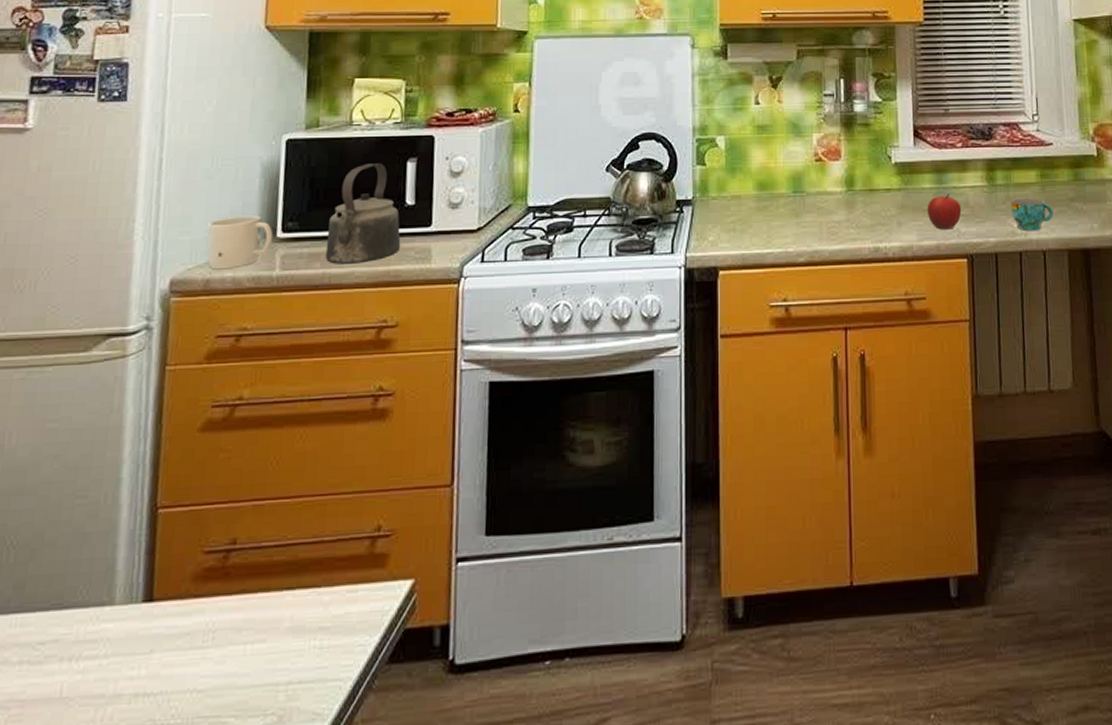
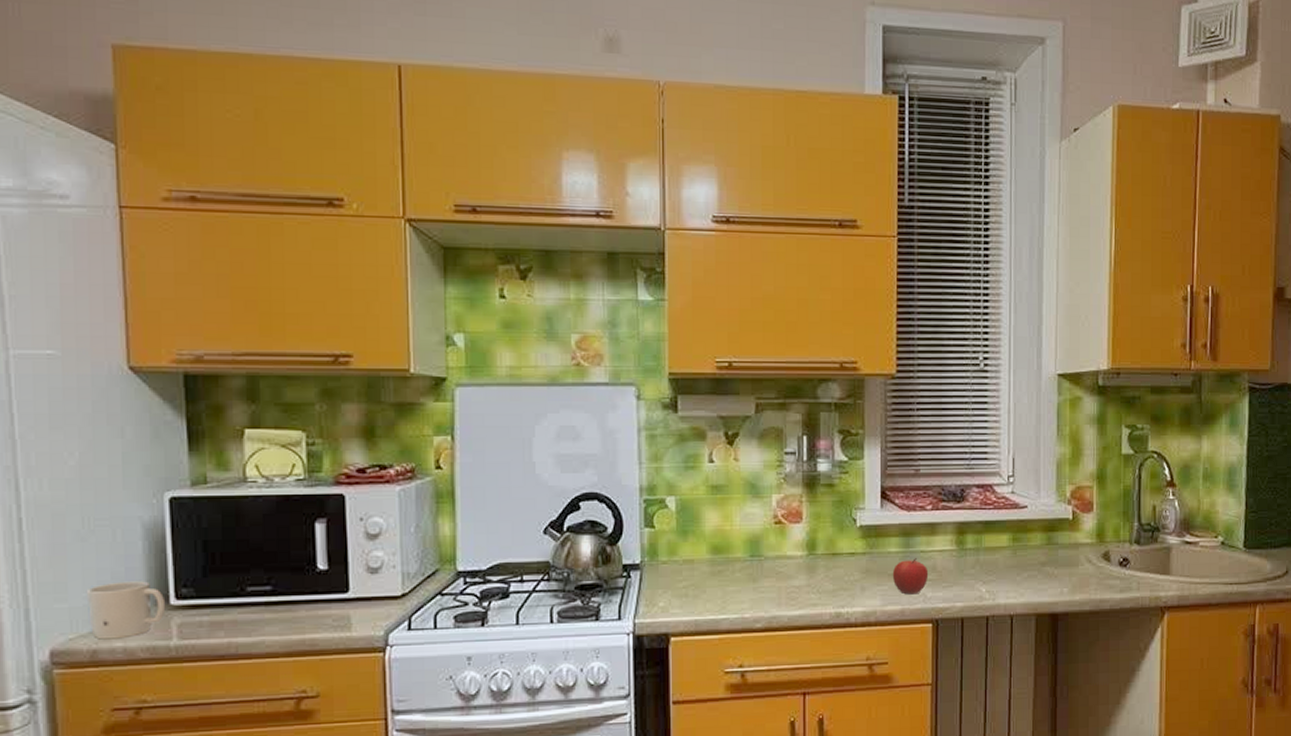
kettle: present [325,163,401,264] -> none [229,524,315,633]
cup: present [1010,197,1053,231] -> none [980,562,1023,596]

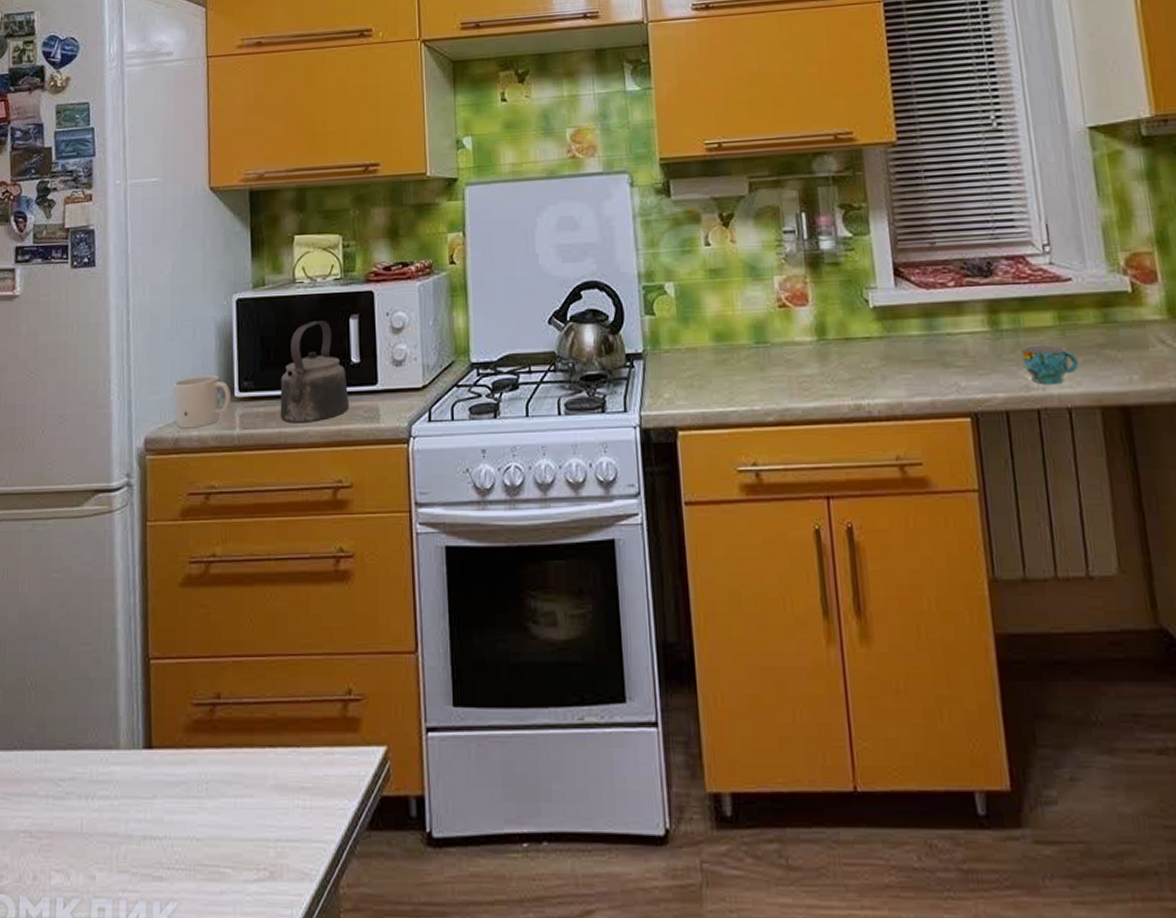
kettle: none [229,524,315,633] -> present [280,321,350,424]
fruit: present [892,557,929,595] -> none [916,340,960,384]
cup: none [980,562,1023,596] -> present [1021,344,1079,385]

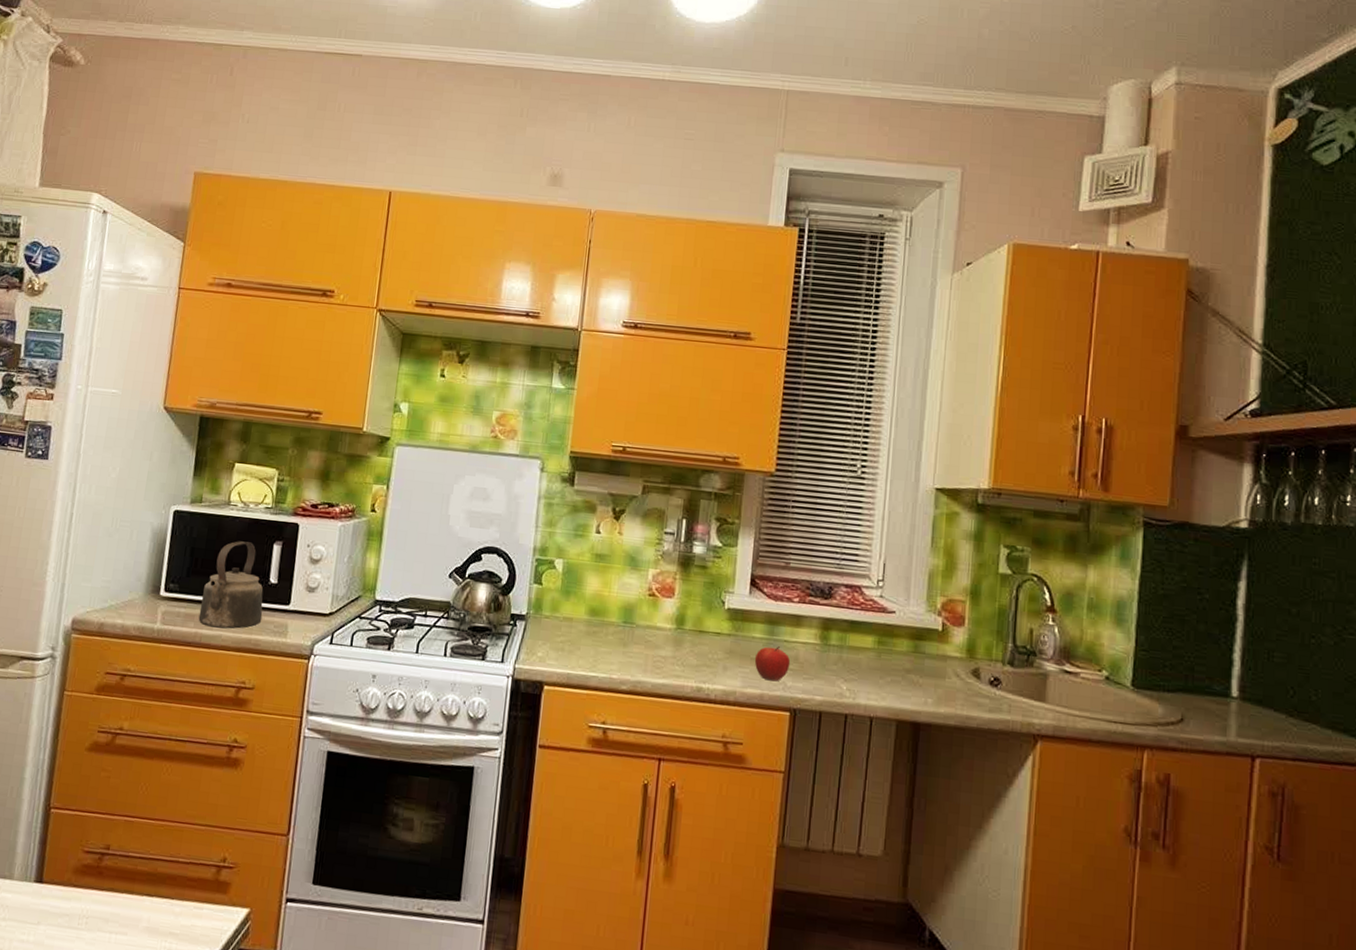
mug: present [172,375,232,429] -> none [102,571,158,617]
fruit: none [916,340,960,384] -> present [754,645,791,682]
cup: present [1021,344,1079,385] -> none [841,660,887,696]

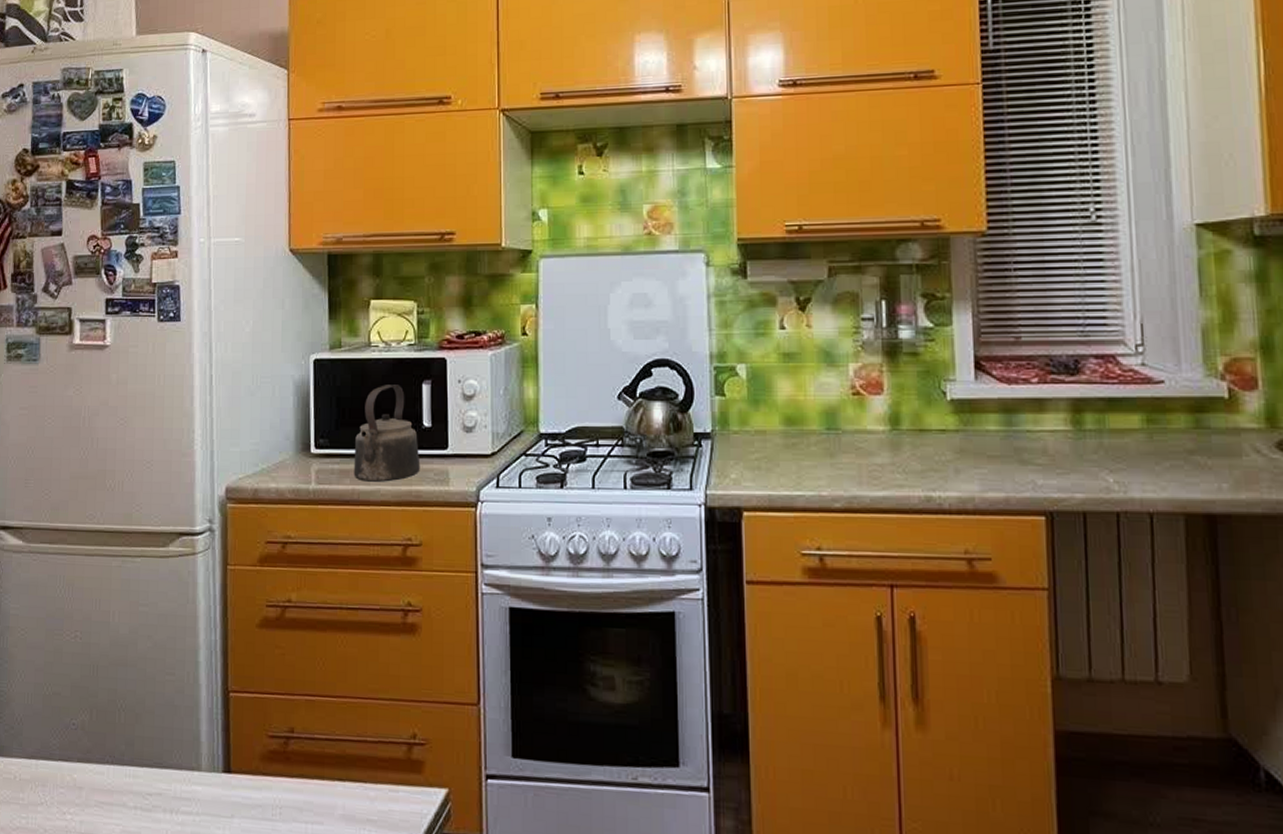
fruit: present [754,645,791,682] -> none [992,437,1038,481]

